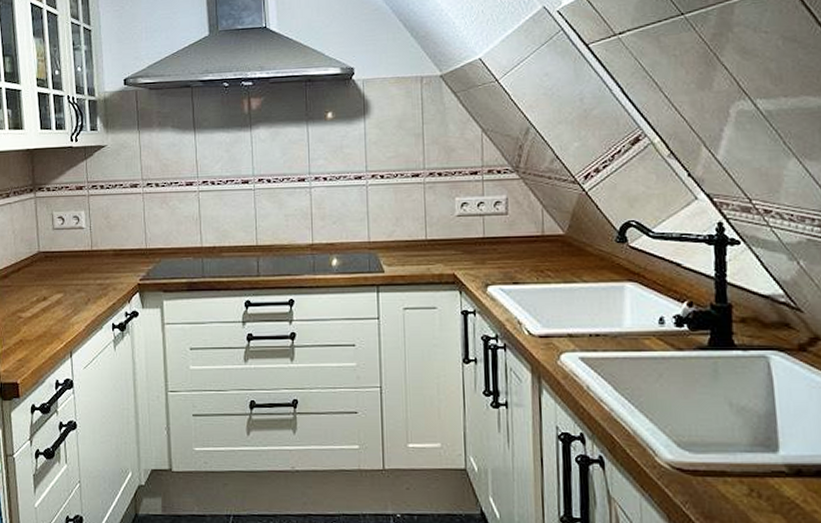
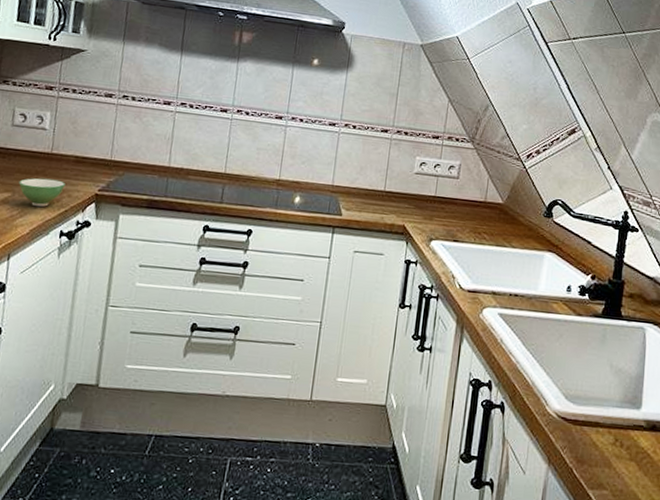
bowl: none [68,275,109,304] -> present [18,178,66,207]

